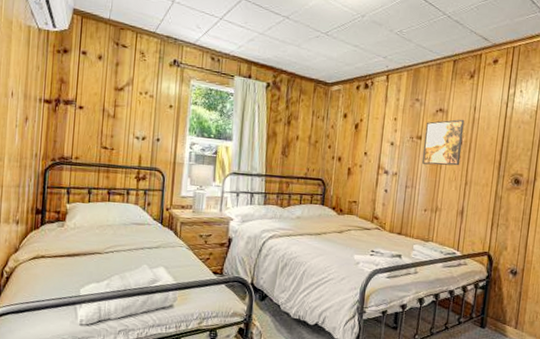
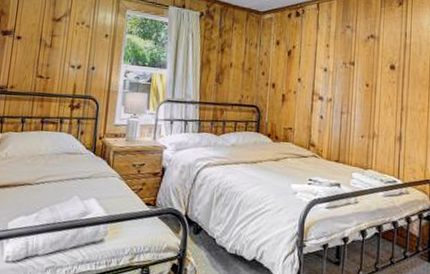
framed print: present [422,119,465,166] -> none [357,45,396,91]

